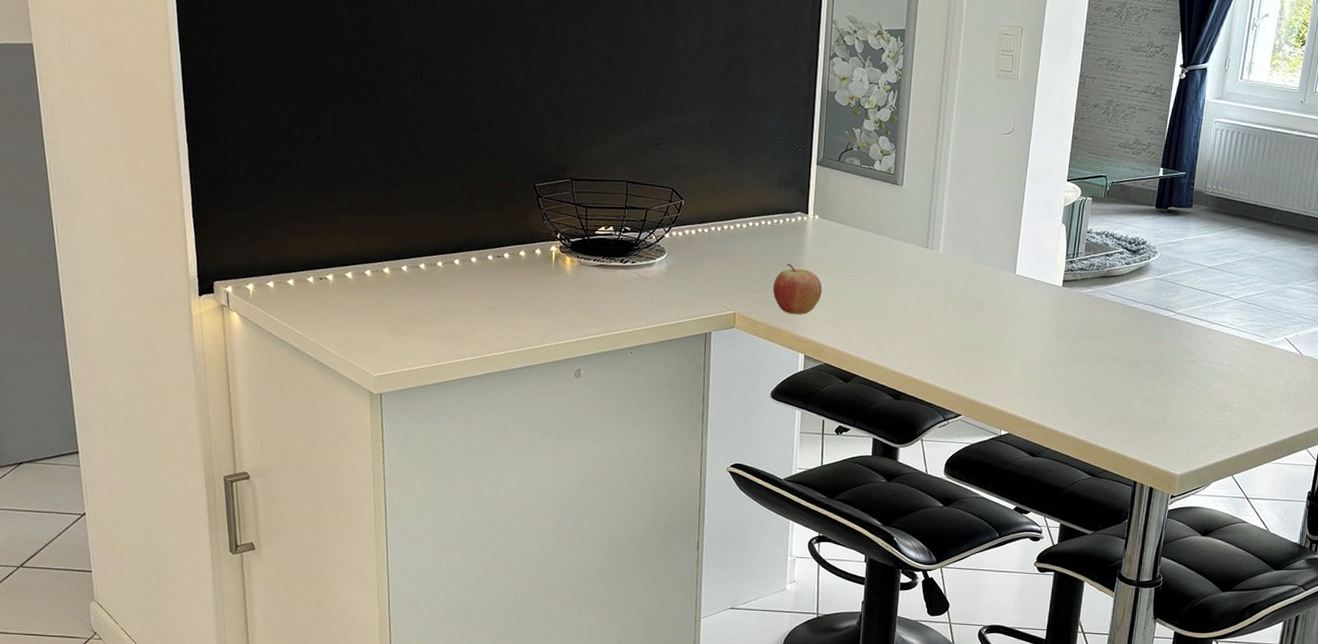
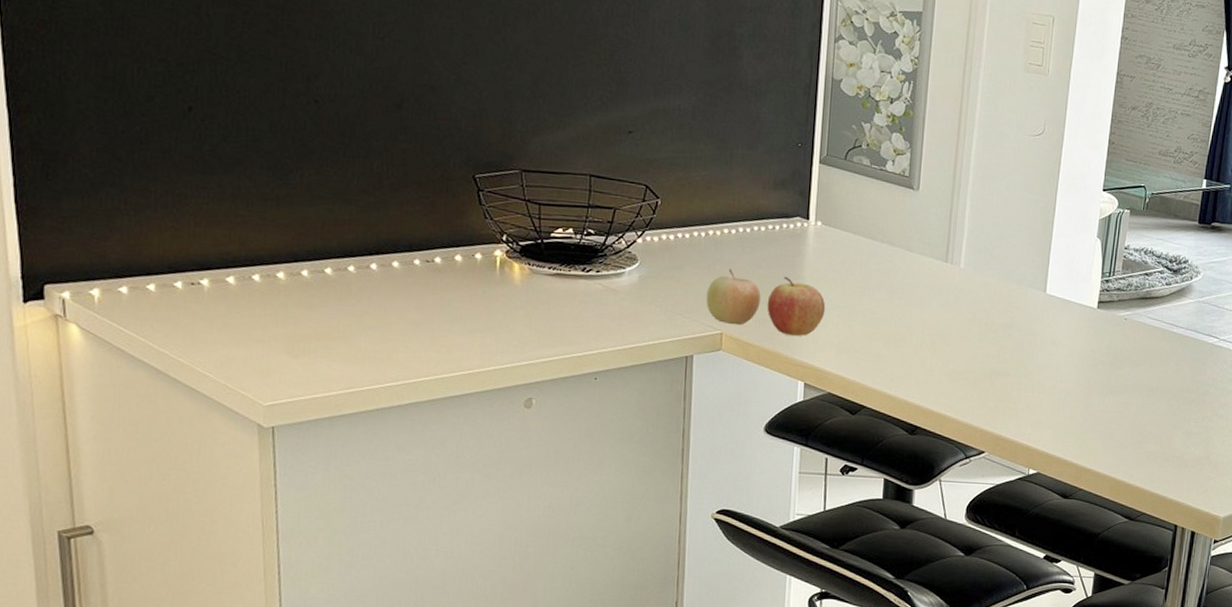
fruit: none [721,258,767,306] -> present [706,269,761,326]

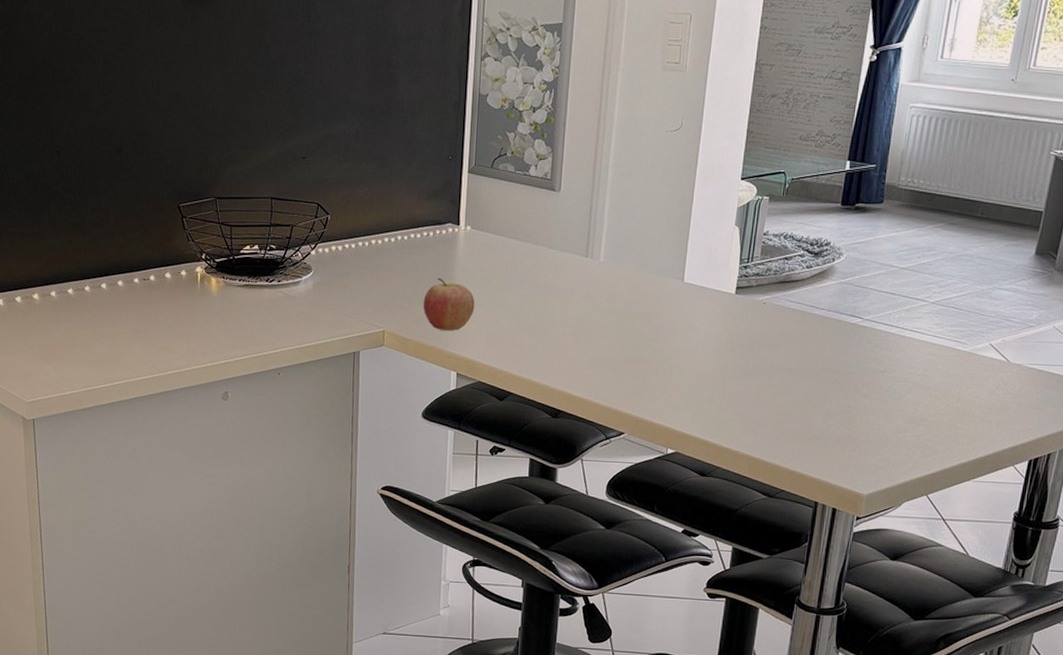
fruit: present [706,269,761,326] -> none [370,273,417,323]

